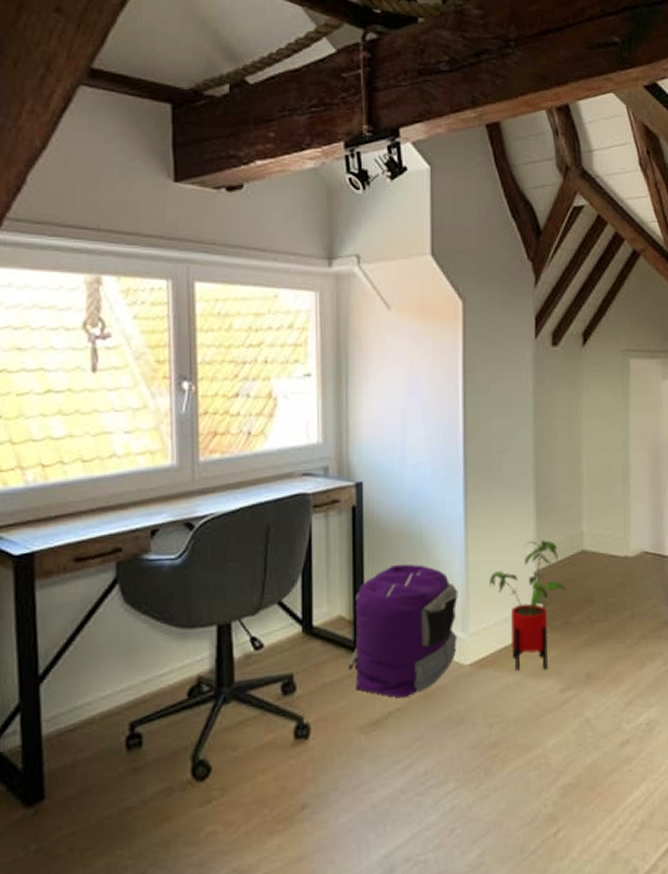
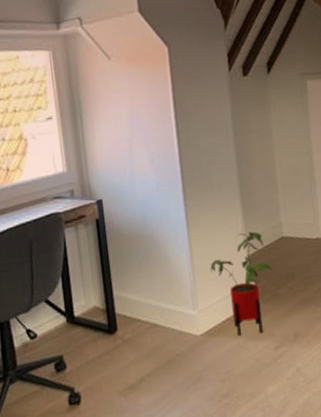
backpack: present [348,563,458,698] -> none [105,260,190,366]

